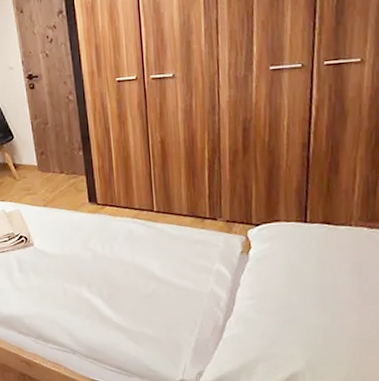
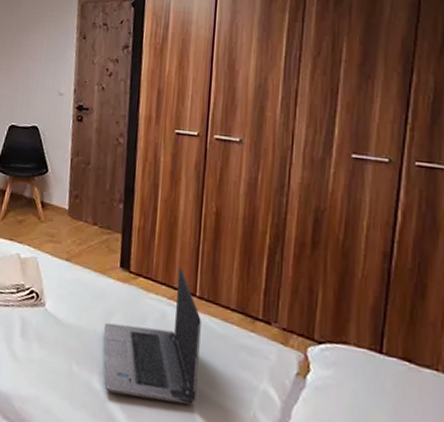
laptop computer: none [84,191,165,297] -> present [103,267,201,405]

